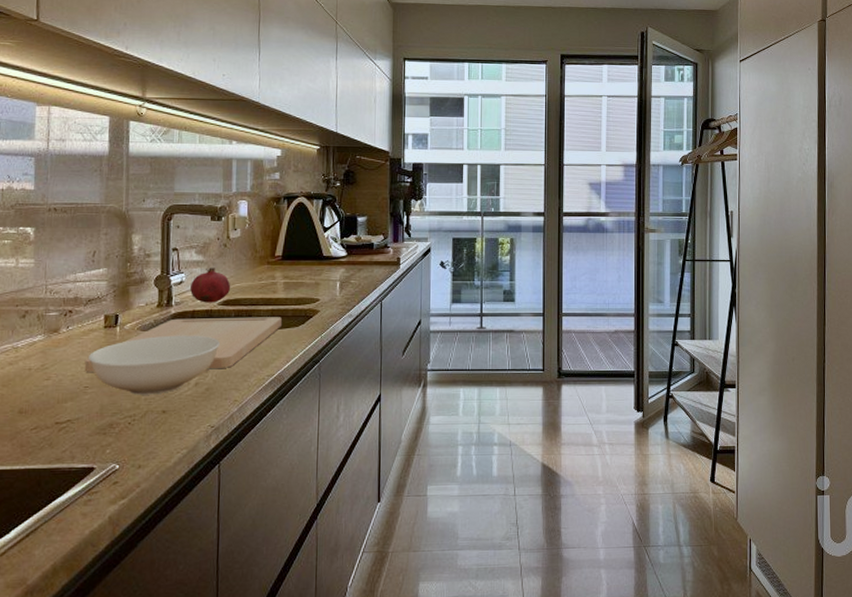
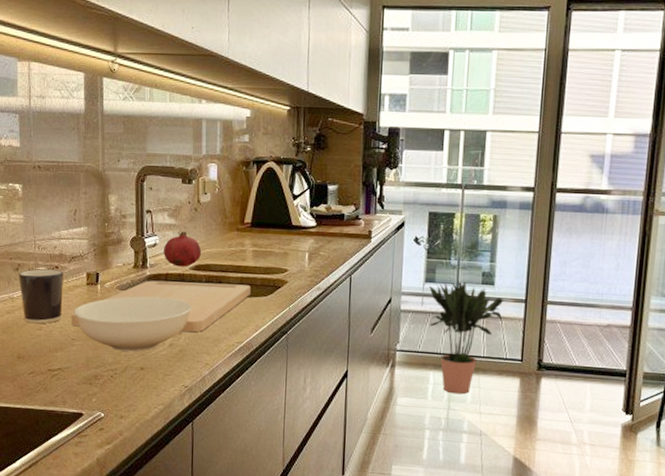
mug: none [25,313,78,374] -> present [18,268,63,324]
potted plant: none [456,299,524,408] -> present [429,280,504,395]

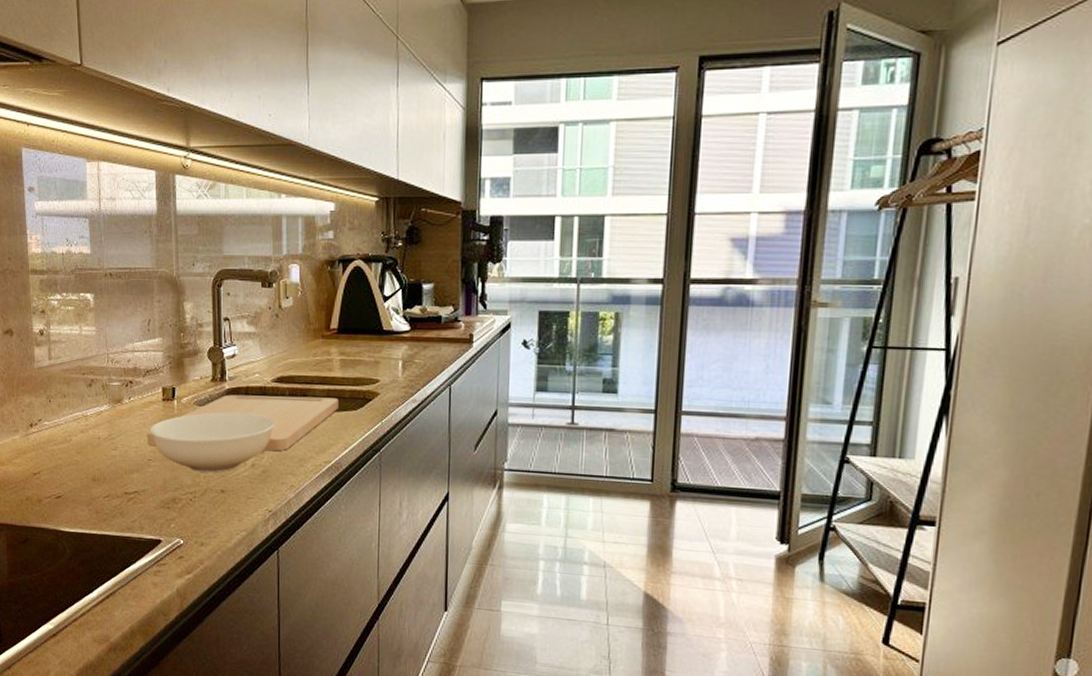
mug: present [18,268,63,324] -> none [92,384,138,444]
fruit: present [164,231,202,267] -> none [243,340,285,380]
potted plant: present [429,280,504,395] -> none [541,389,630,520]

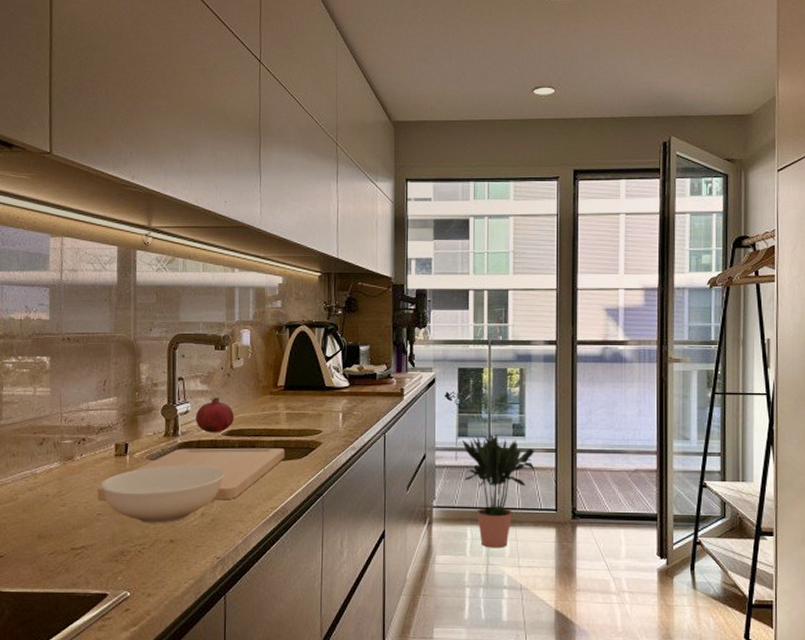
fruit: none [243,340,285,380] -> present [196,397,235,433]
potted plant: none [541,389,630,520] -> present [462,433,535,548]

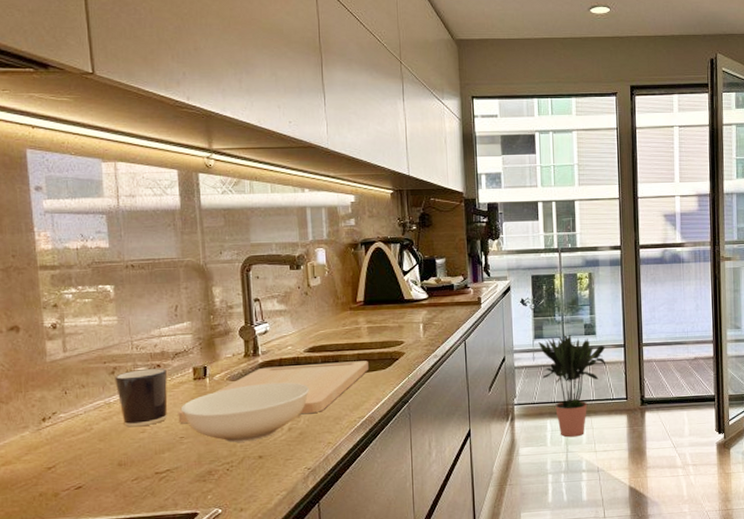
mug: none [42,441,90,500] -> present [114,367,168,427]
fruit: present [196,397,235,433] -> none [275,316,316,351]

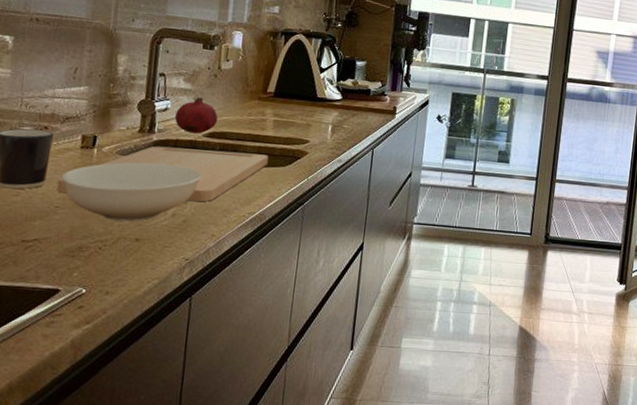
fruit: none [275,316,316,351] -> present [175,97,219,134]
potted plant: present [538,334,607,438] -> none [447,158,518,267]

